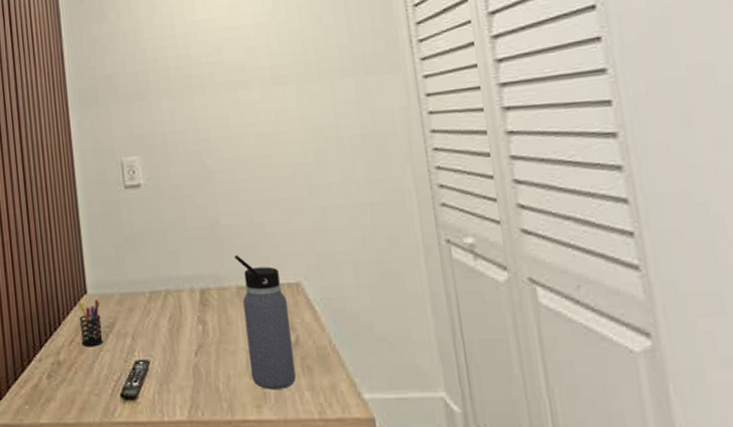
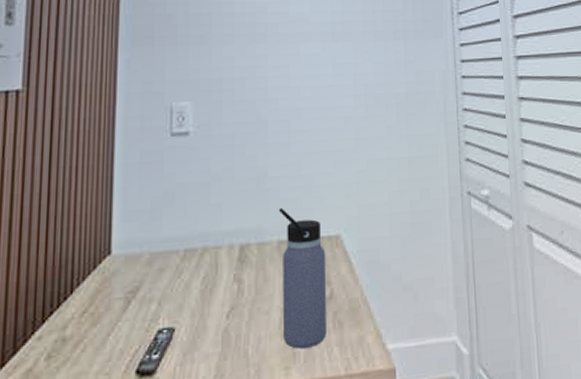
pen holder: present [77,300,103,347] -> none [96,261,126,318]

